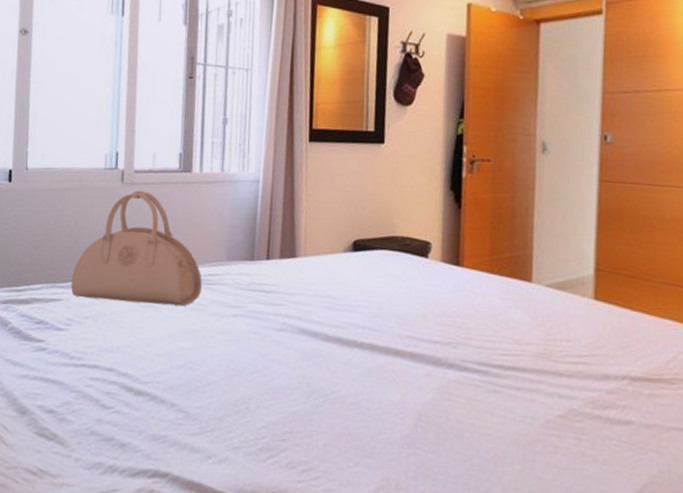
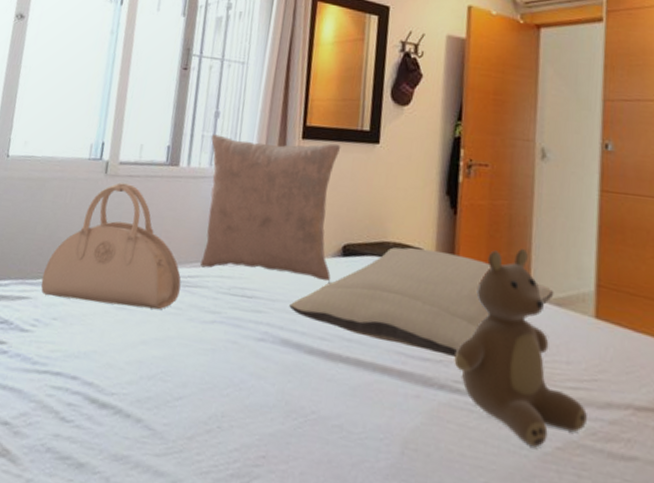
pillow: none [218,140,347,275] -> present [199,134,341,282]
pillow: none [305,240,555,339] -> present [289,247,555,357]
teddy bear: none [462,237,586,416] -> present [454,248,587,448]

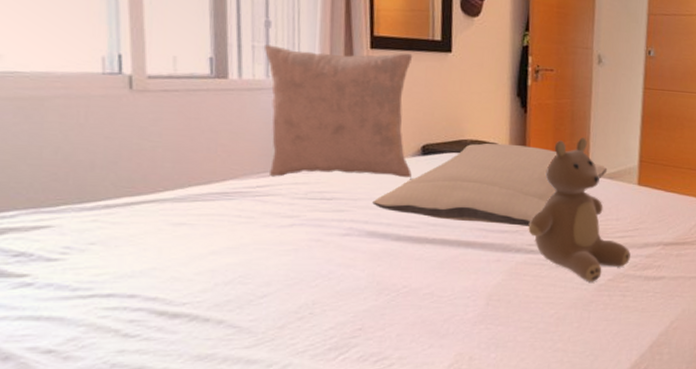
handbag: present [41,182,182,310] -> none [64,98,249,222]

